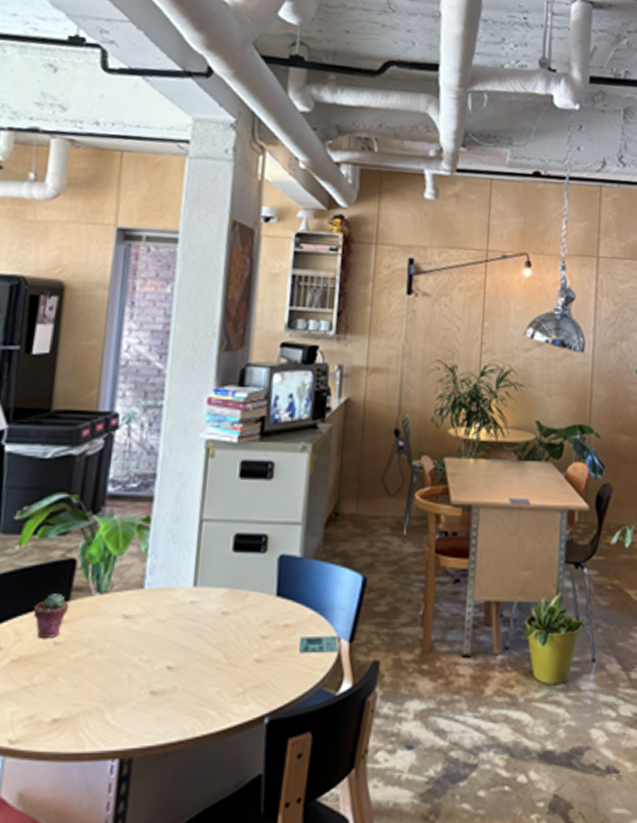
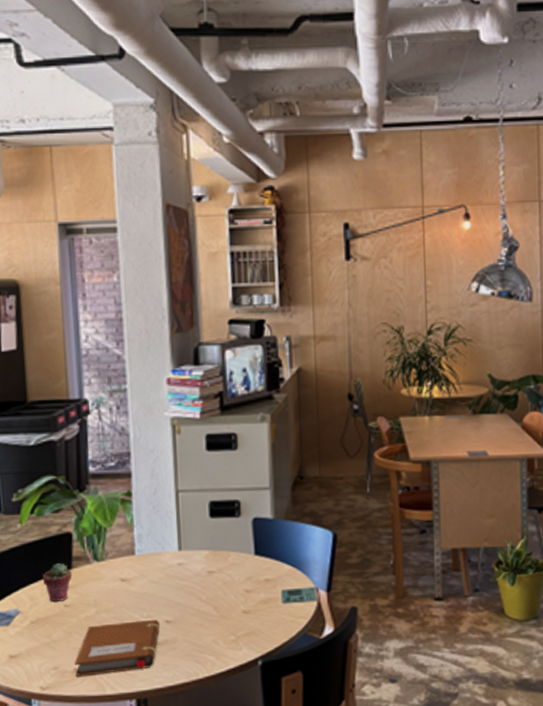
notebook: none [52,664,161,729] -> present [74,619,161,677]

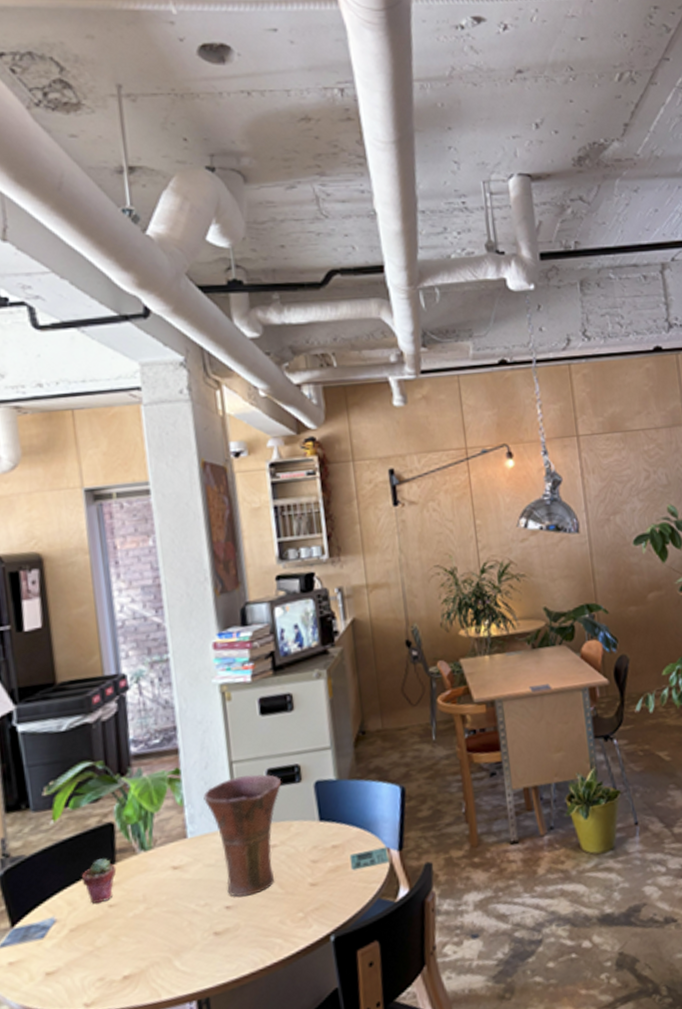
notebook: present [74,619,161,677] -> none [123,906,220,985]
vase: none [151,505,223,614] -> present [203,774,282,897]

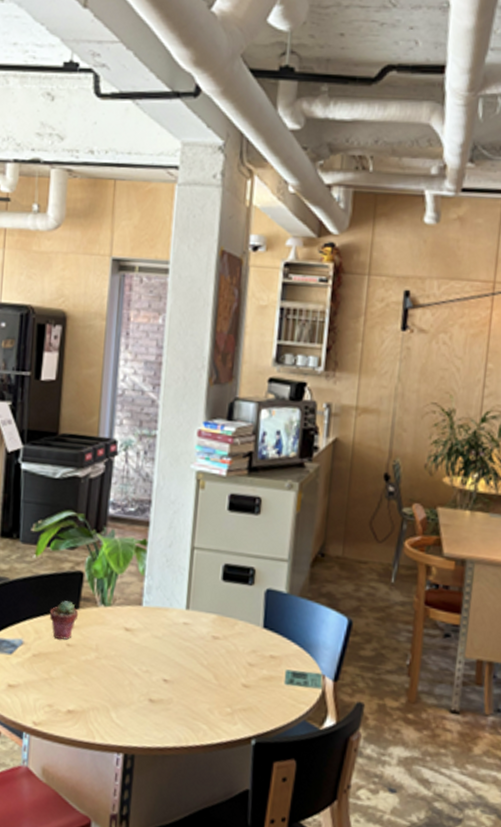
vase: present [203,774,282,897] -> none [163,562,236,677]

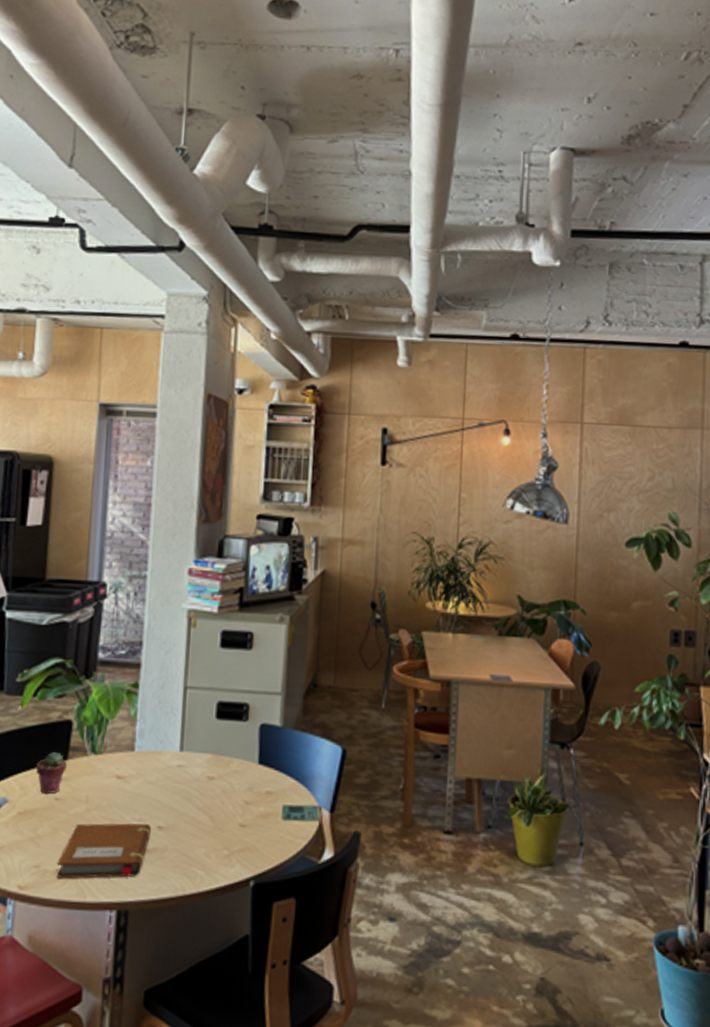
notebook: none [68,669,158,725] -> present [56,823,152,879]

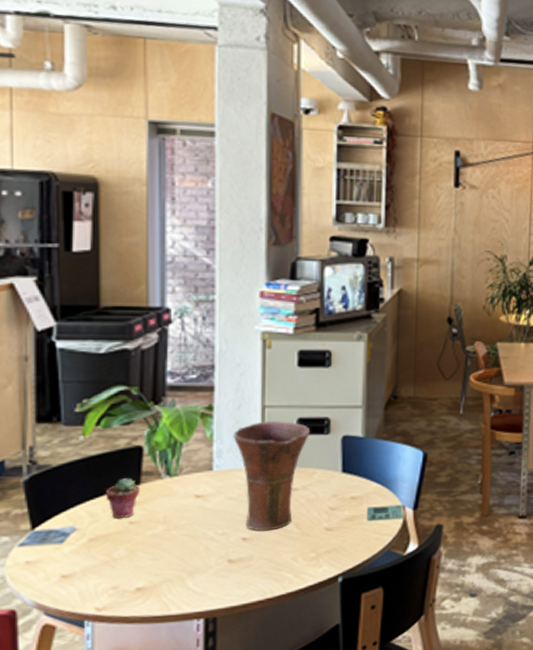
notebook: present [56,823,152,879] -> none [137,536,236,596]
vase: none [155,703,230,821] -> present [233,421,311,531]

